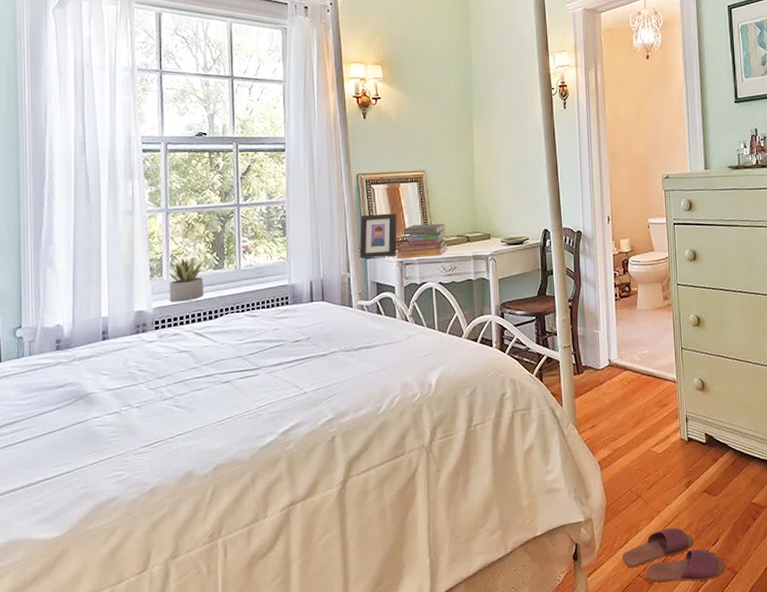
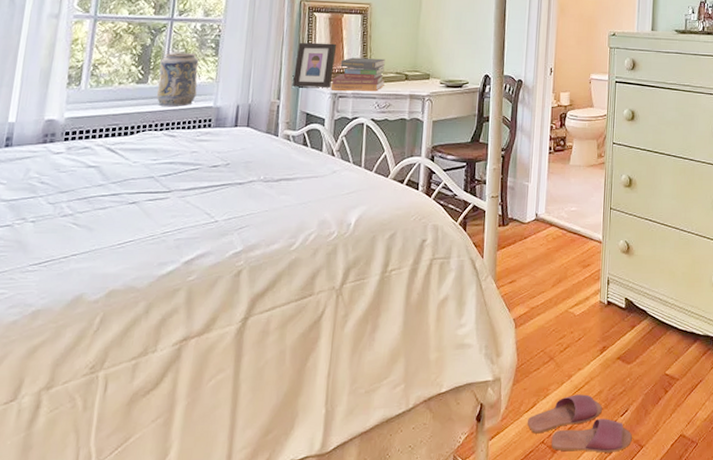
succulent plant: present [167,257,203,302] -> none [85,67,126,114]
decorative vase: none [233,235,271,290] -> present [156,53,199,107]

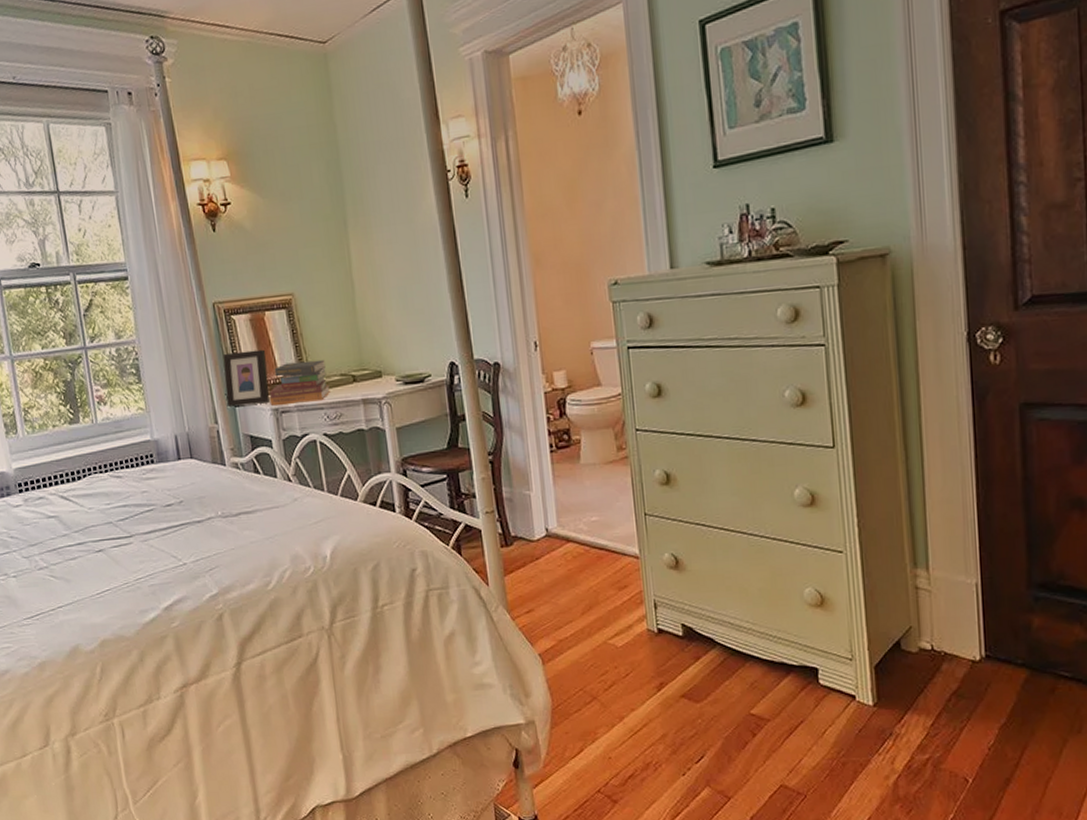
decorative vase: present [156,53,199,107] -> none [86,383,131,447]
slippers: present [528,394,632,453] -> none [576,738,715,804]

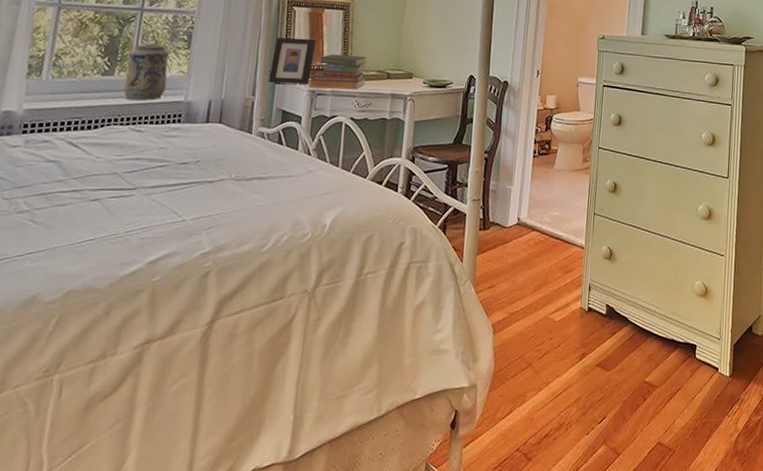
decorative vase: none [86,383,131,447] -> present [122,44,170,101]

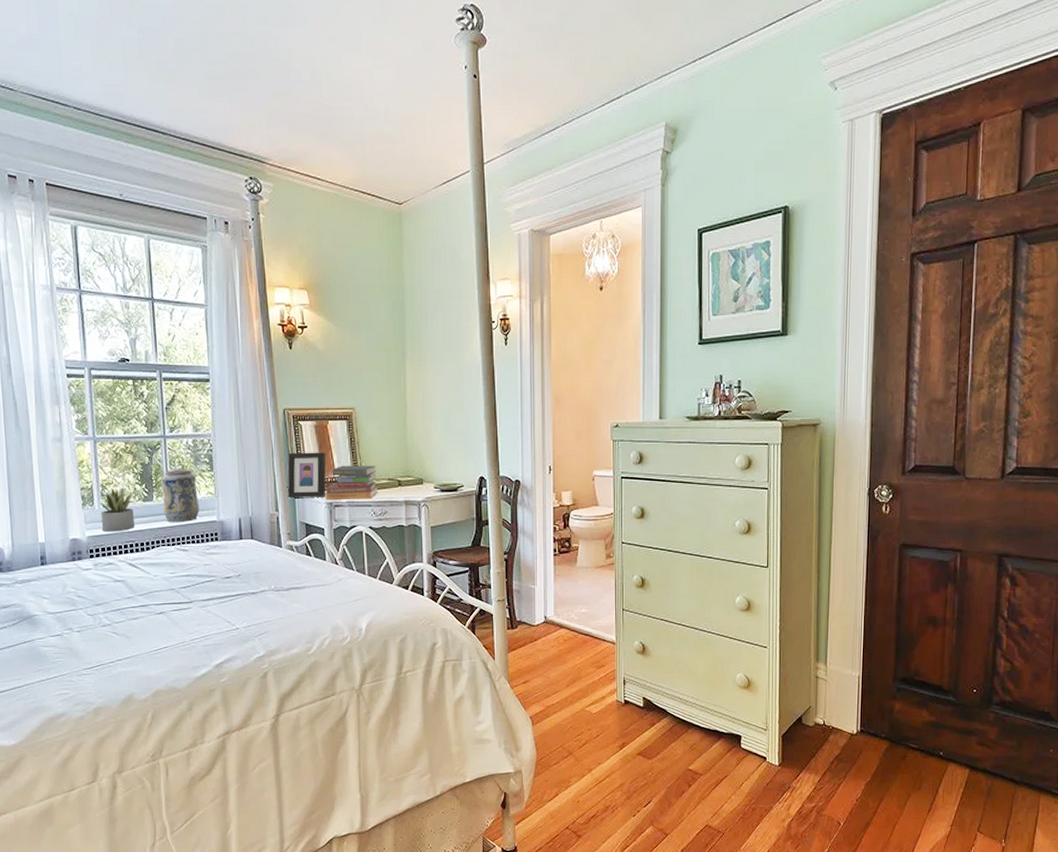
succulent plant: none [45,57,91,107] -> present [99,487,135,532]

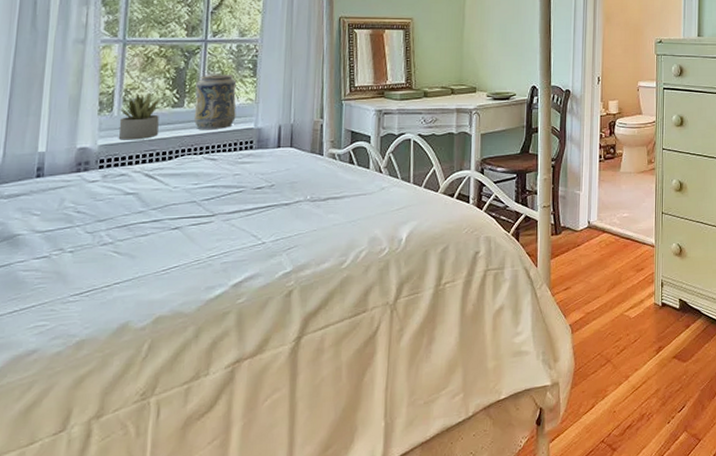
picture frame: present [288,452,326,498] -> none [336,59,379,105]
books: present [325,465,378,500] -> none [375,73,430,107]

